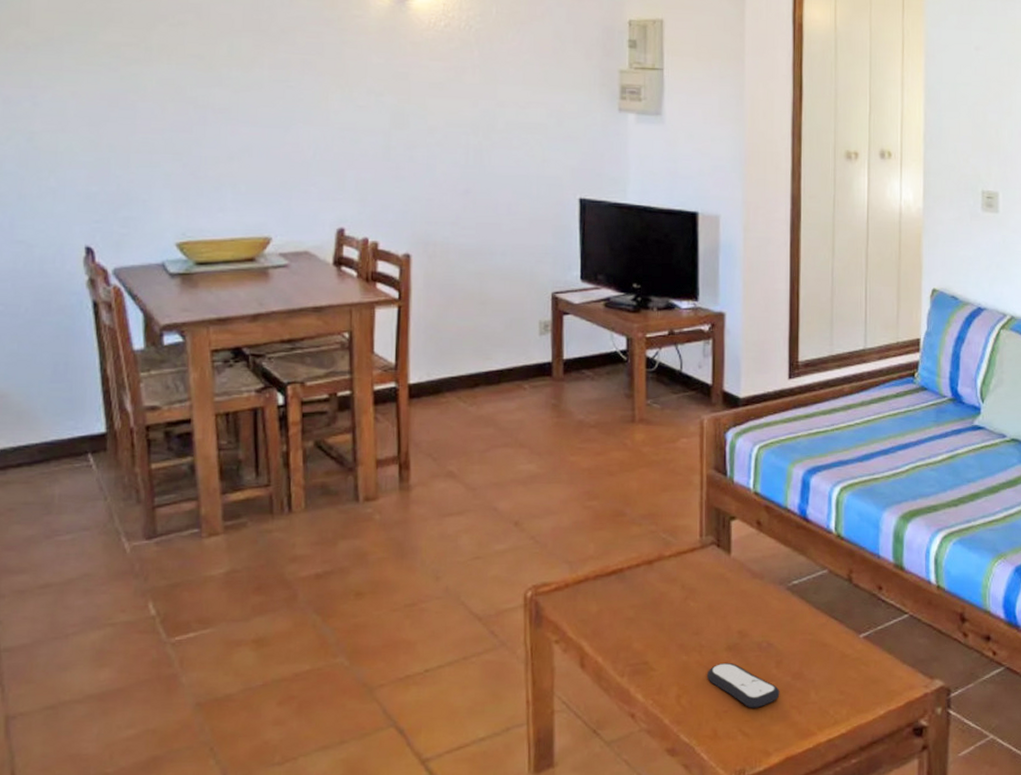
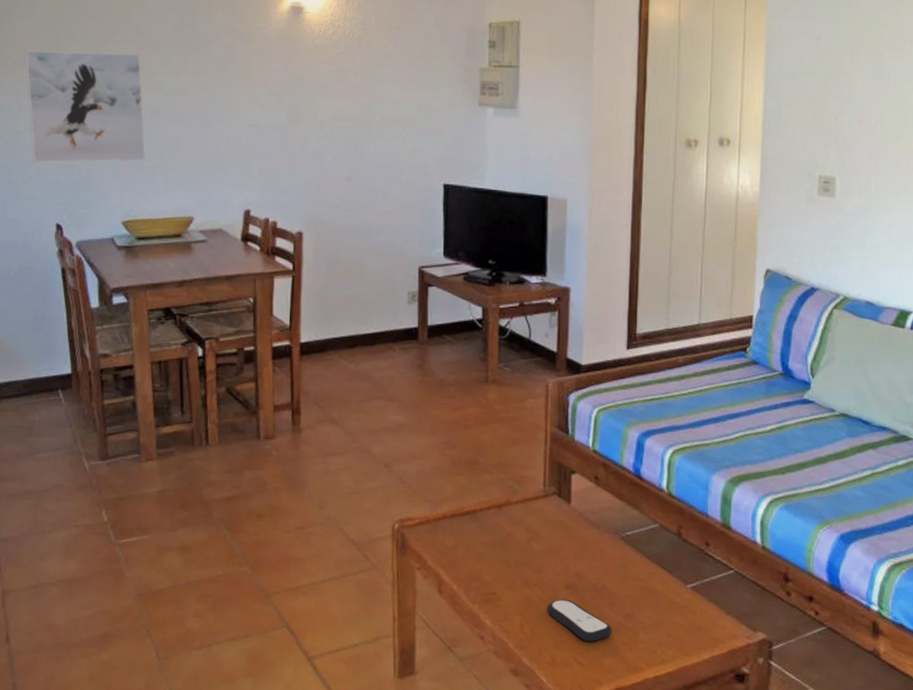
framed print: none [43,32,209,172] -> present [25,50,146,163]

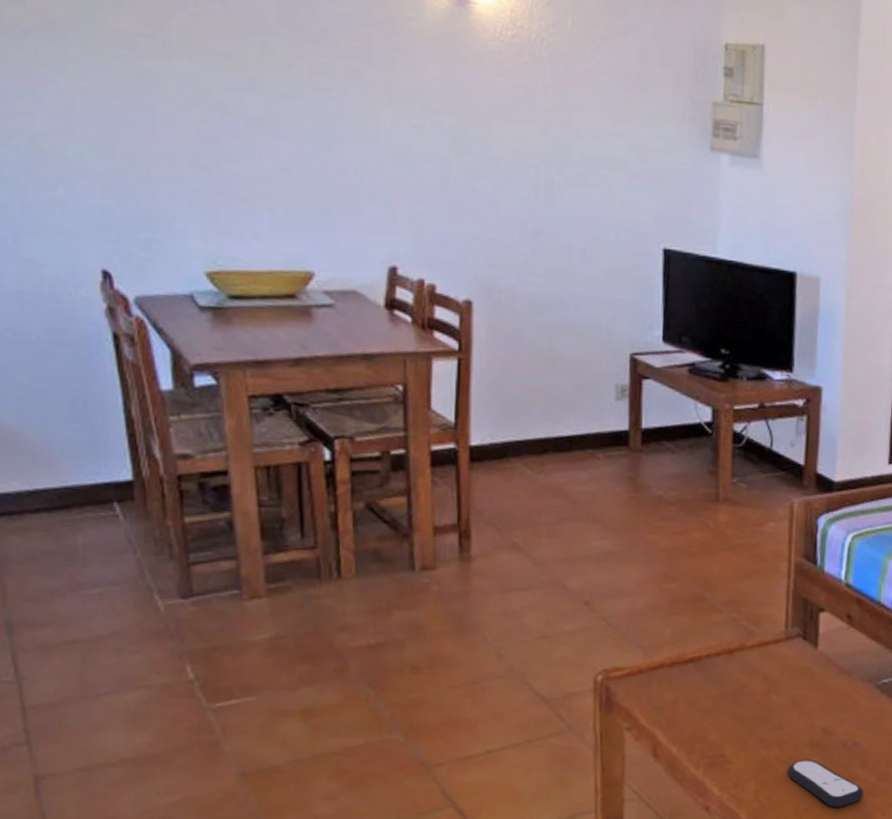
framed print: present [25,50,146,163] -> none [42,14,241,190]

